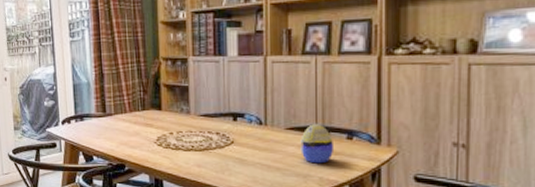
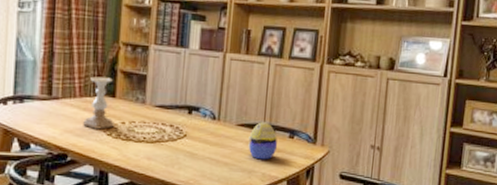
candle holder: none [135,92,163,141] -> present [83,76,114,130]

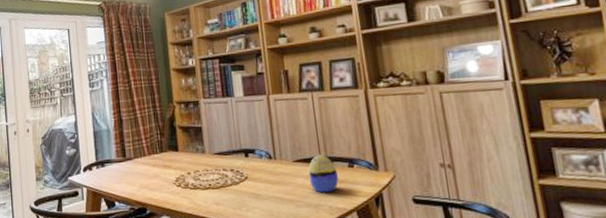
candle holder: present [83,76,114,130] -> none [155,134,181,182]

